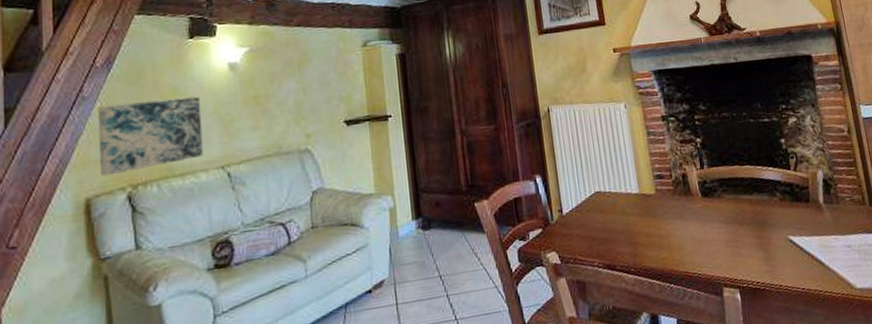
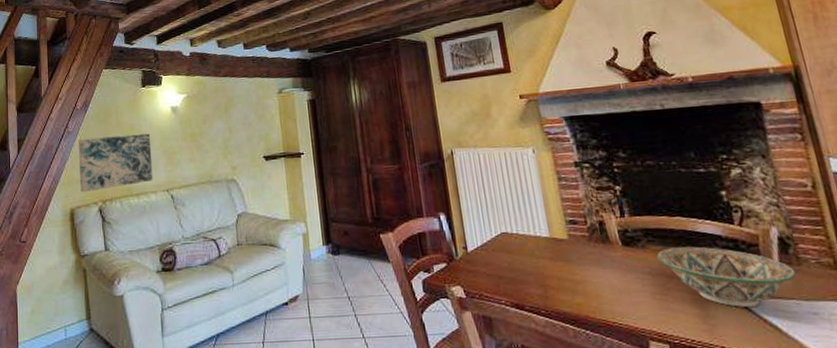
decorative bowl: none [730,192,836,247] -> present [657,246,796,307]

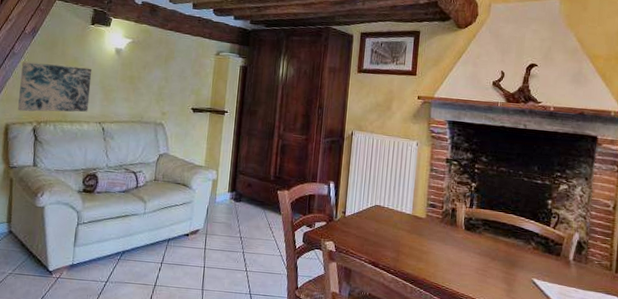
decorative bowl: present [657,246,796,307] -> none [488,237,582,289]

